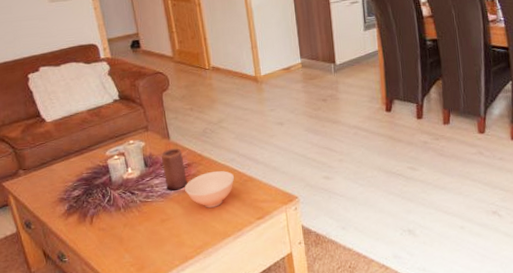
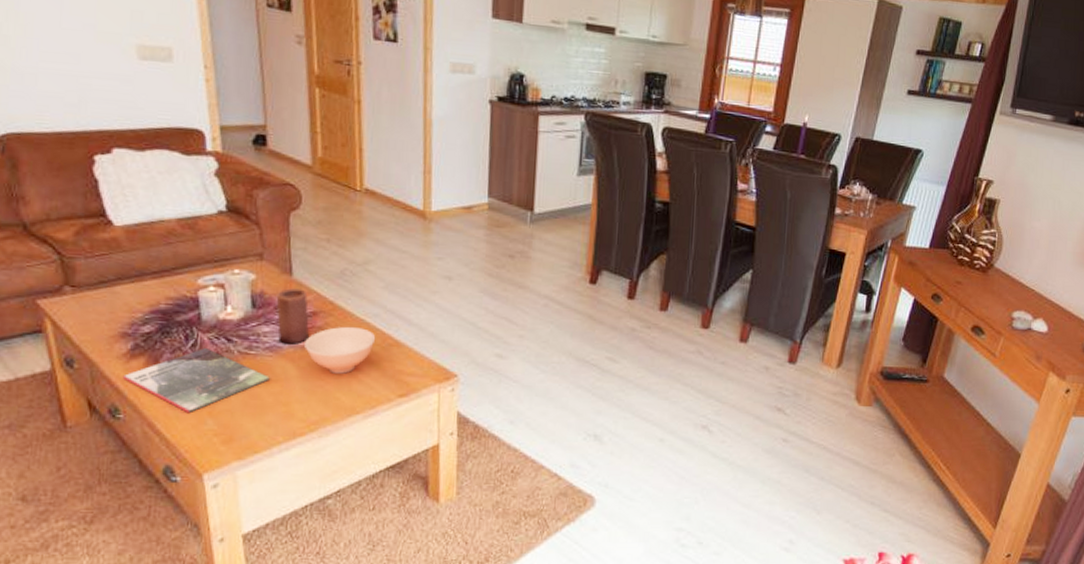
magazine: none [64,201,164,252] -> present [122,347,270,414]

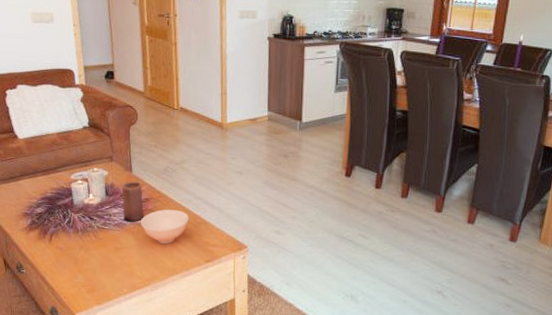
magazine: present [122,347,270,414] -> none [24,223,118,271]

